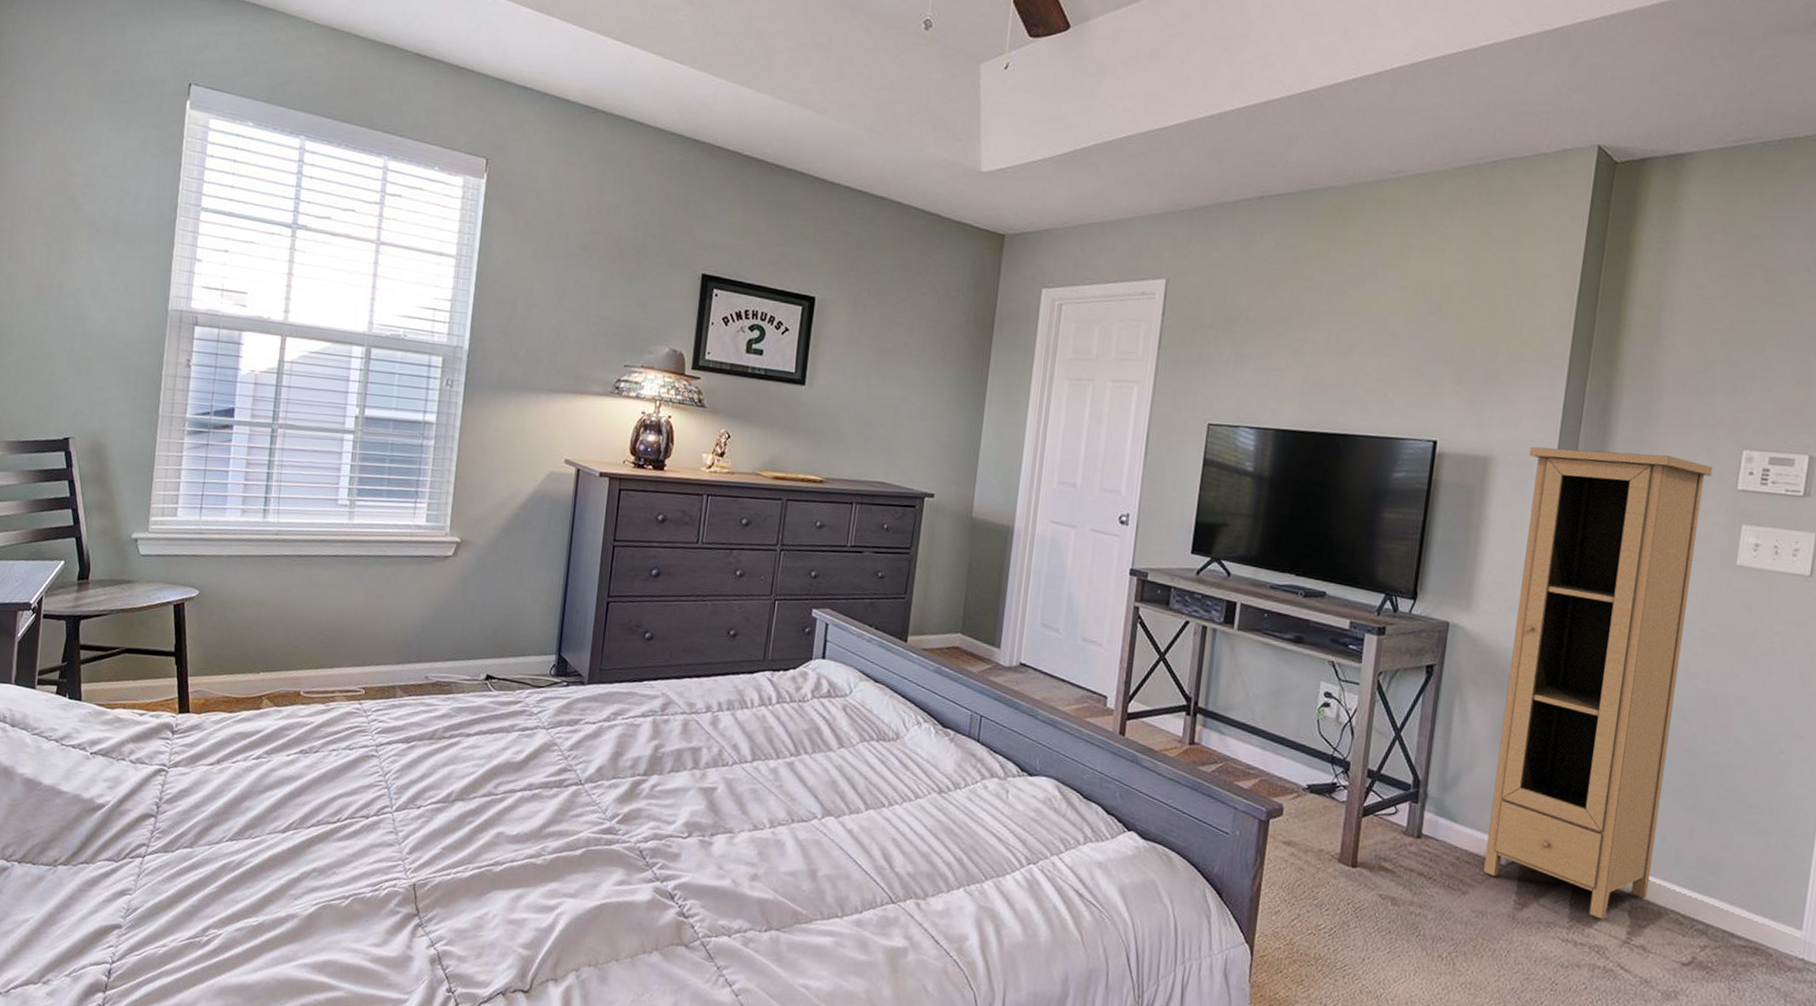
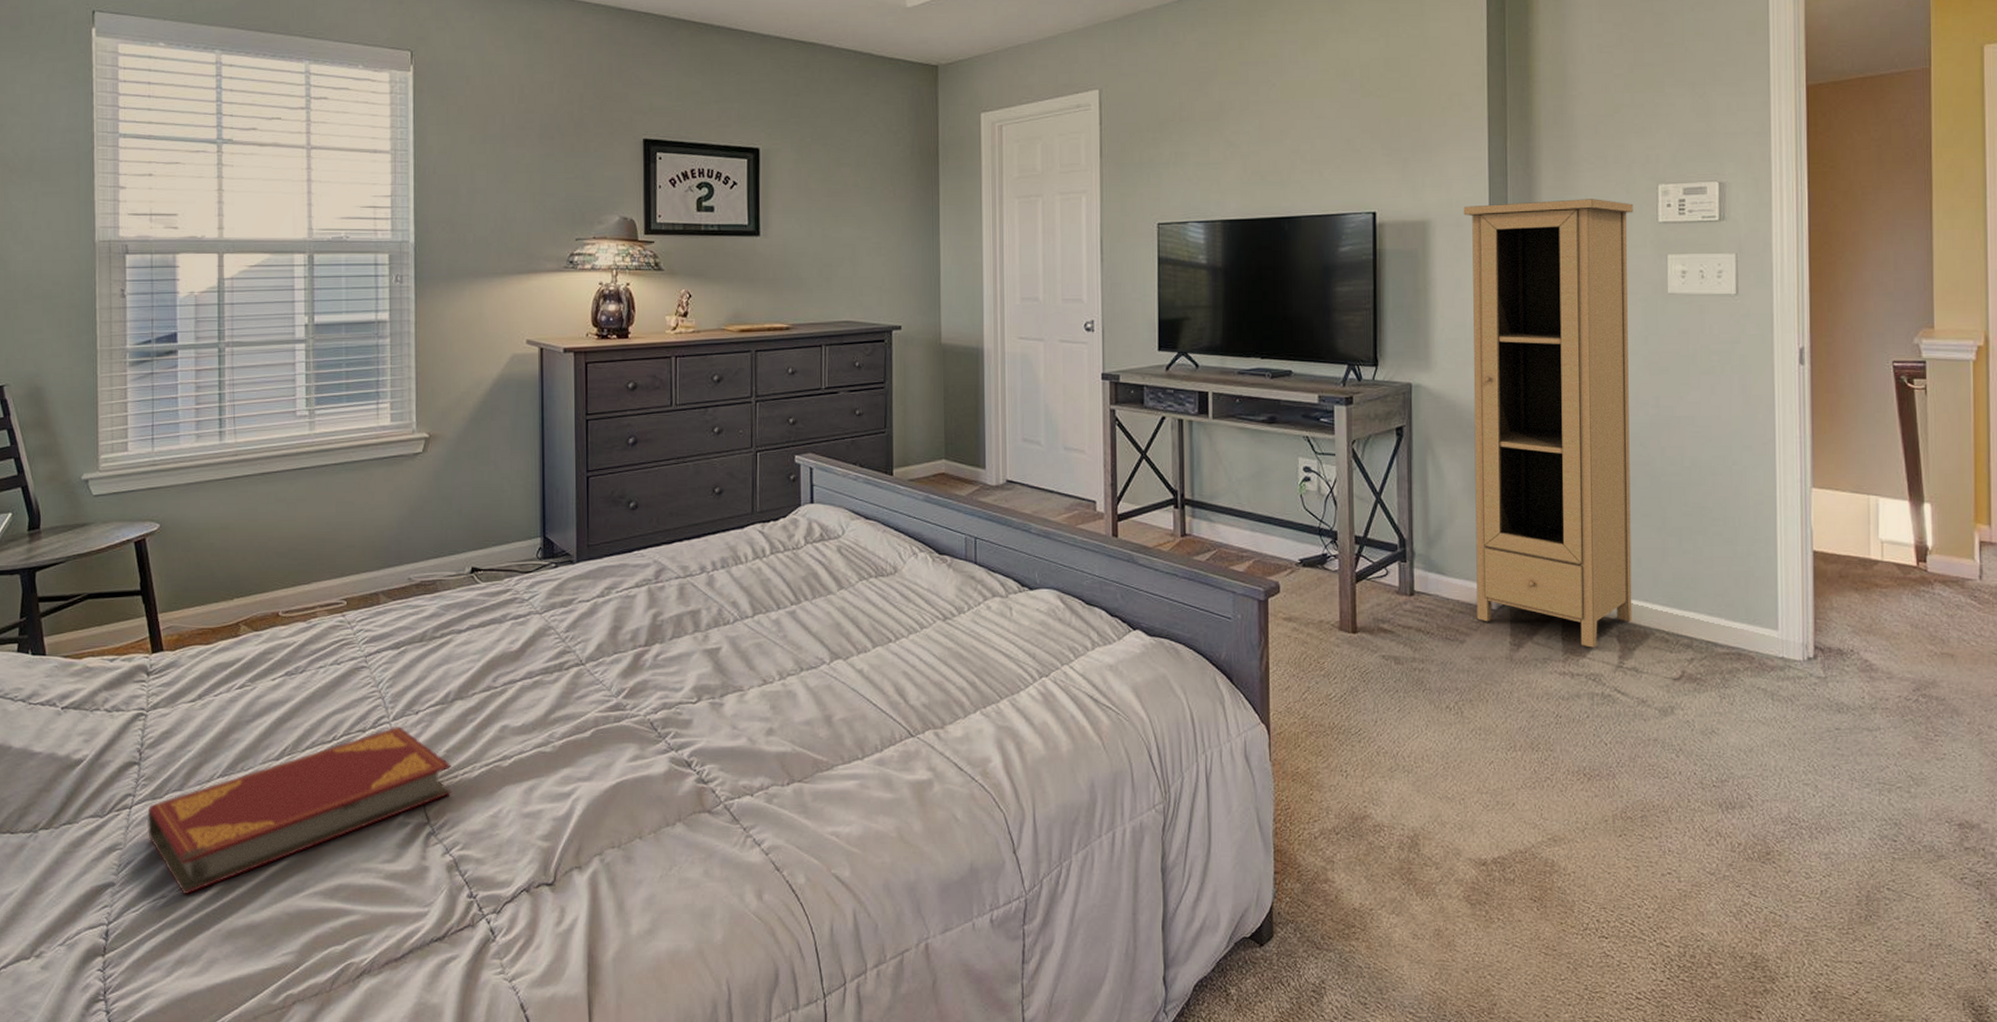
hardback book: none [157,817,446,947] -> present [147,727,452,894]

